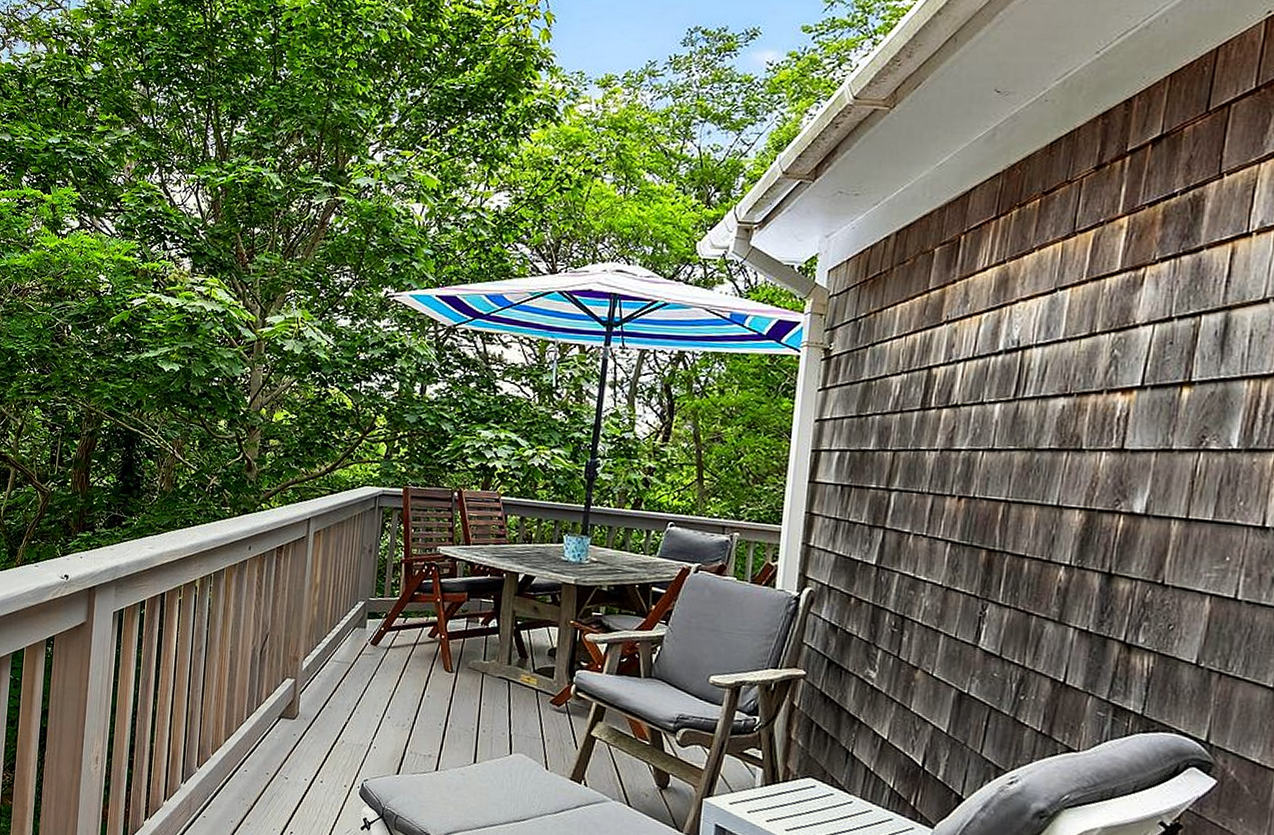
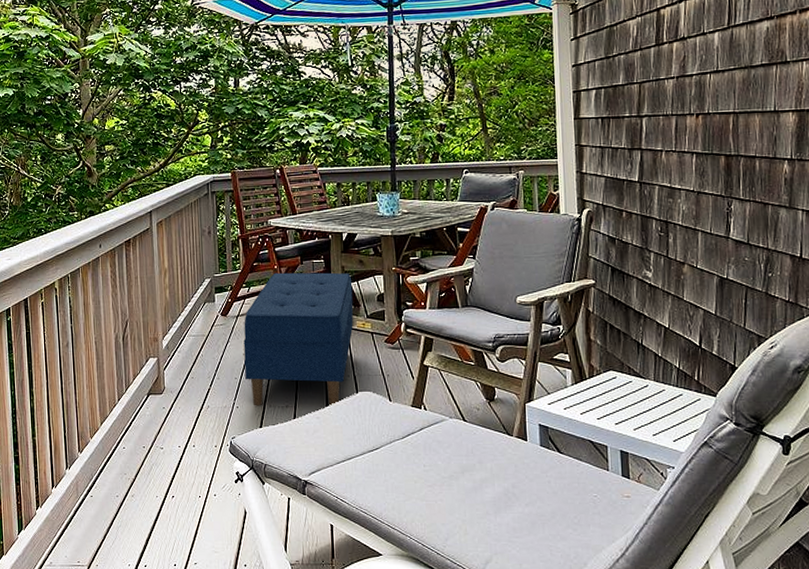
bench: none [388,606,523,762] -> present [243,272,354,406]

